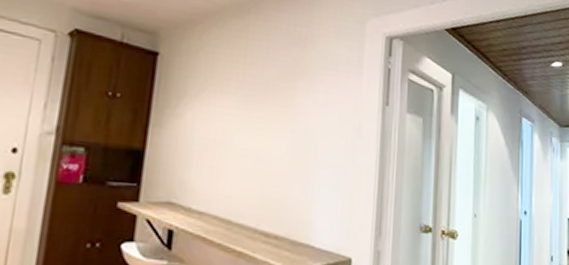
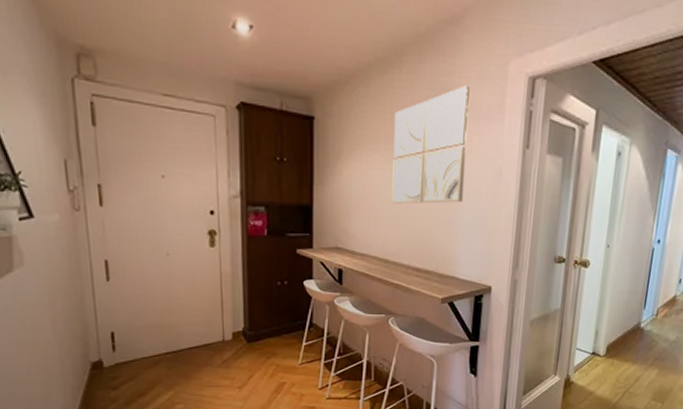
wall art: none [239,37,328,158] -> present [392,85,470,204]

